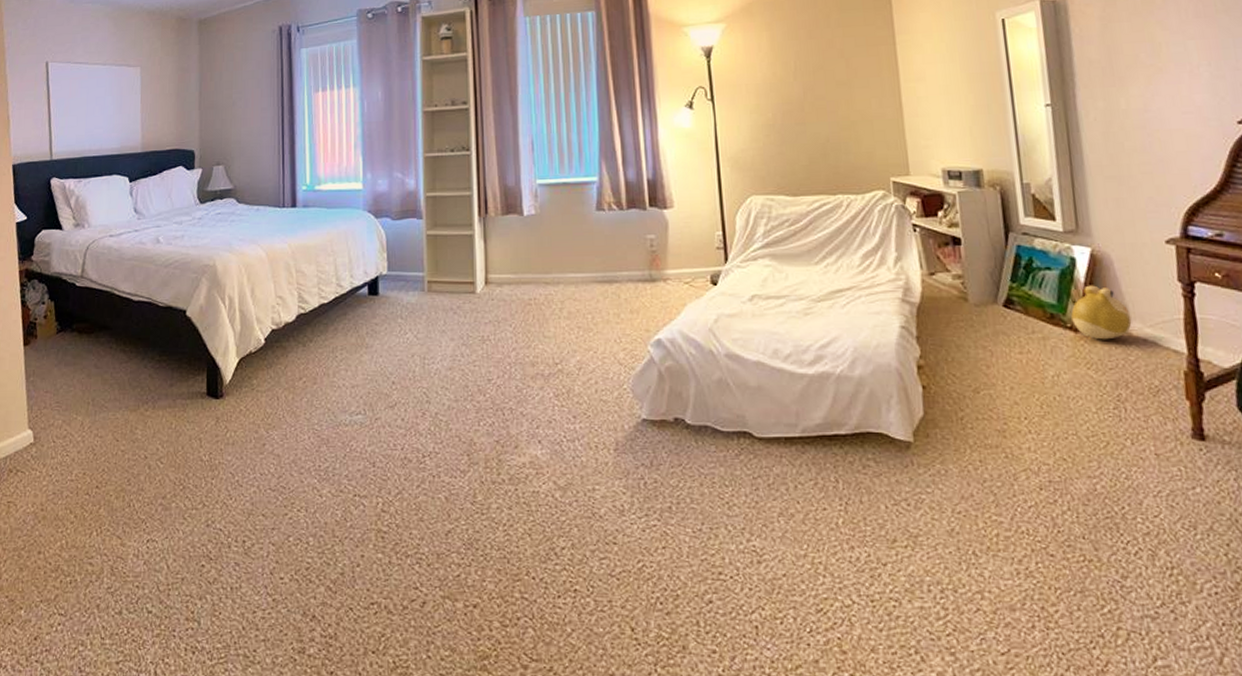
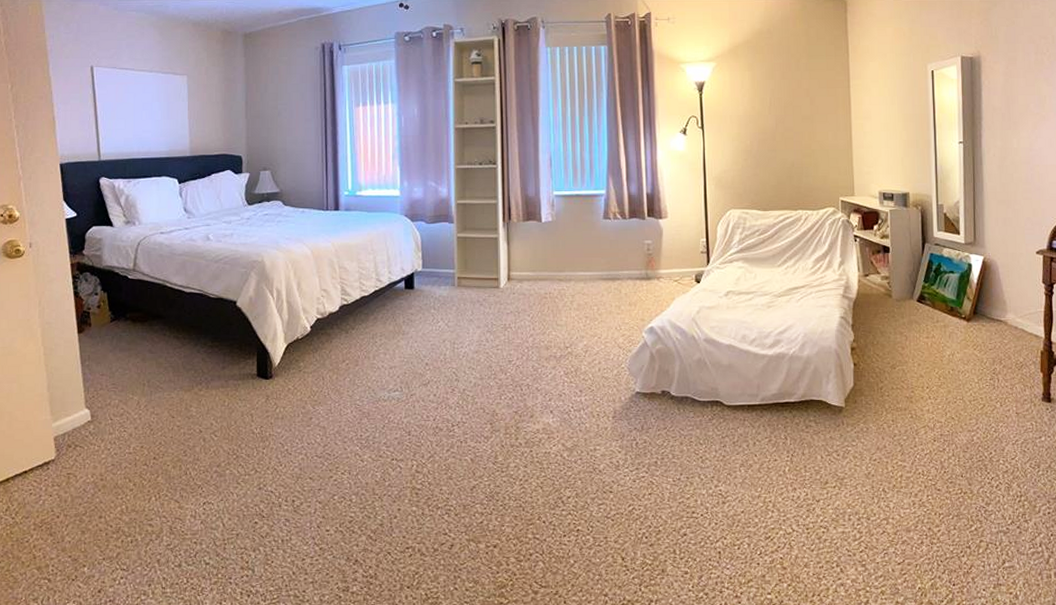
plush toy: present [1071,285,1132,340] -> none [966,285,1008,328]

